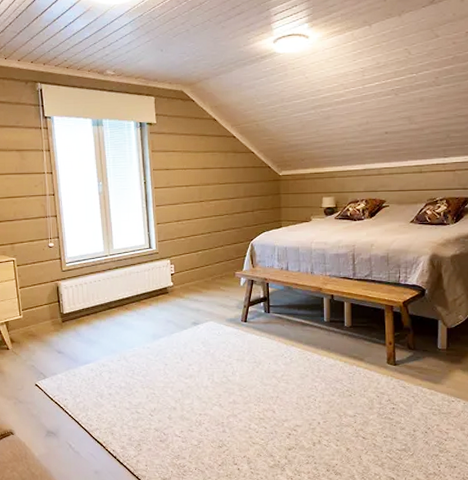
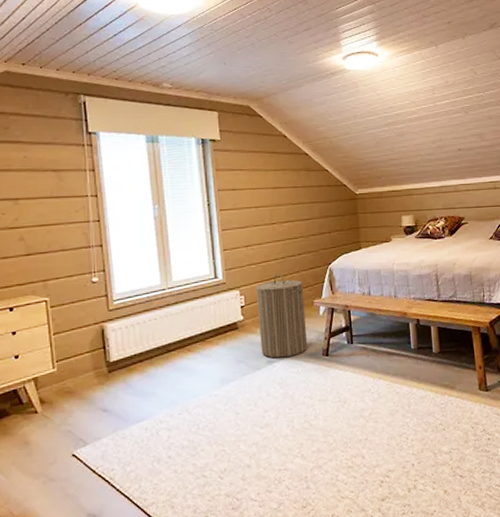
laundry hamper: none [184,247,229,321] -> present [255,274,308,358]

